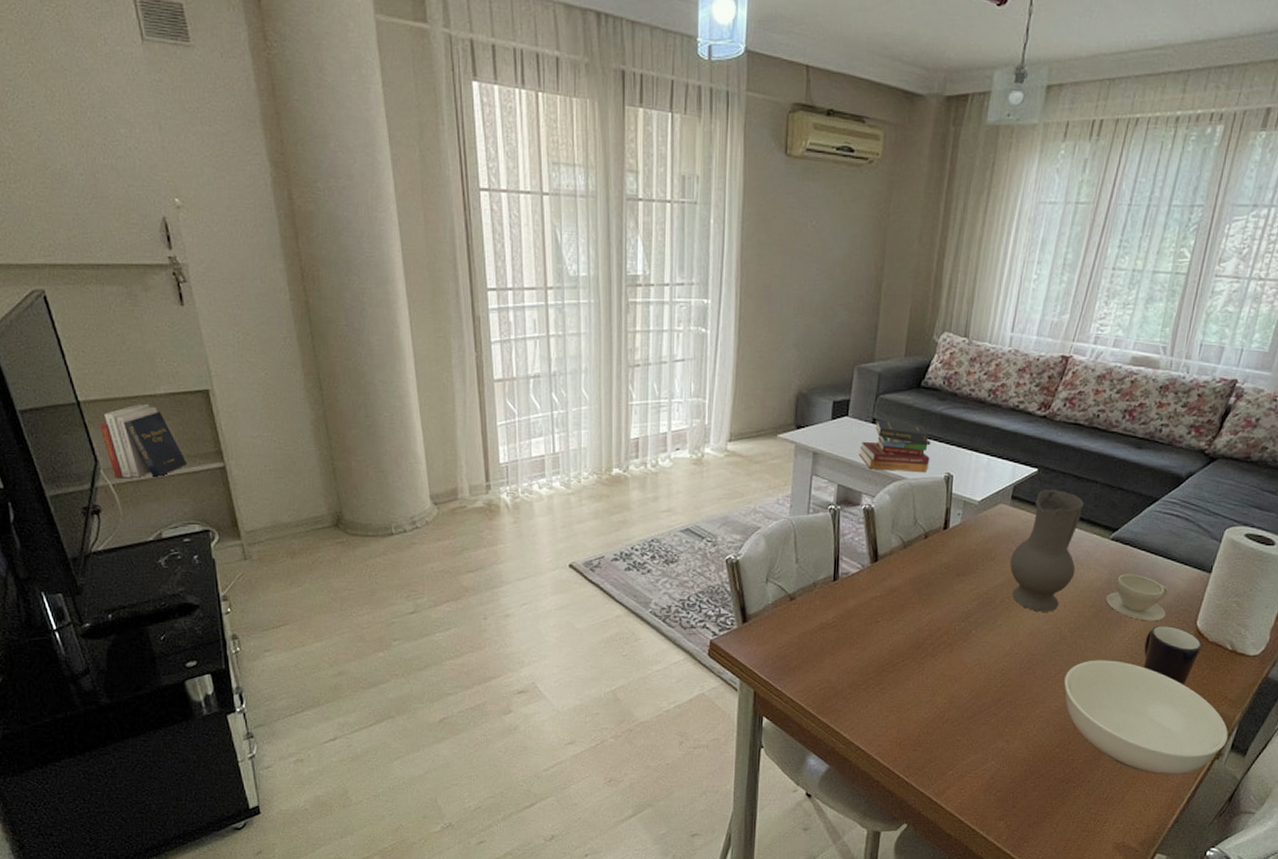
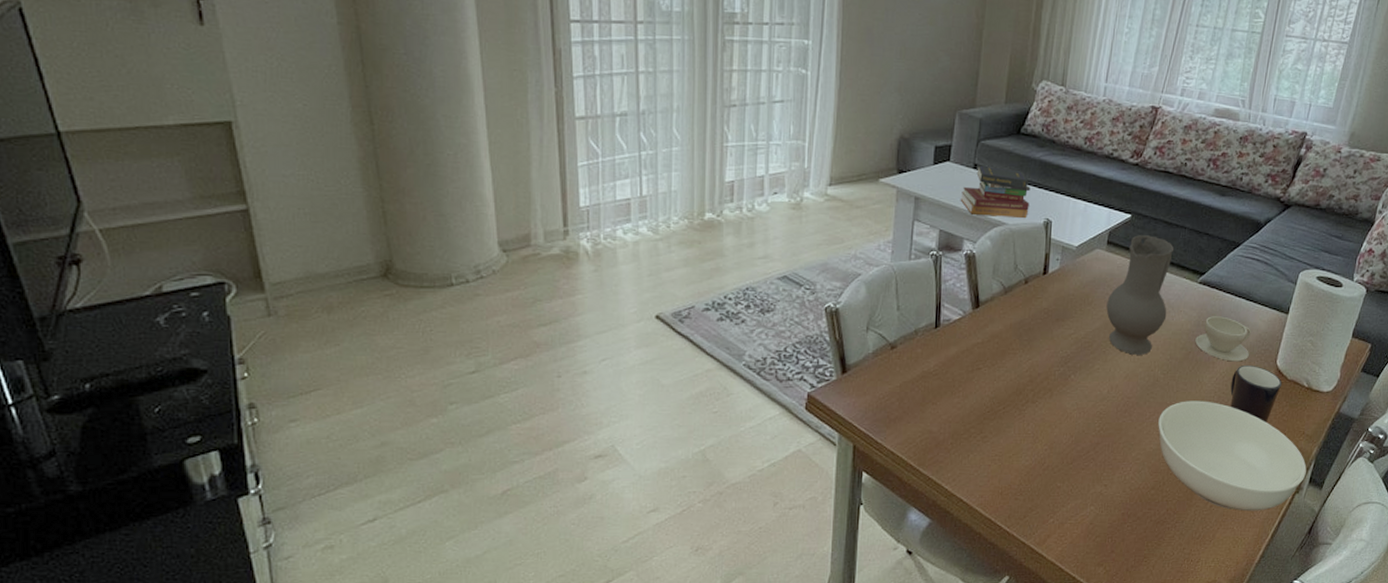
books: present [99,403,188,479] -> none [86,135,200,223]

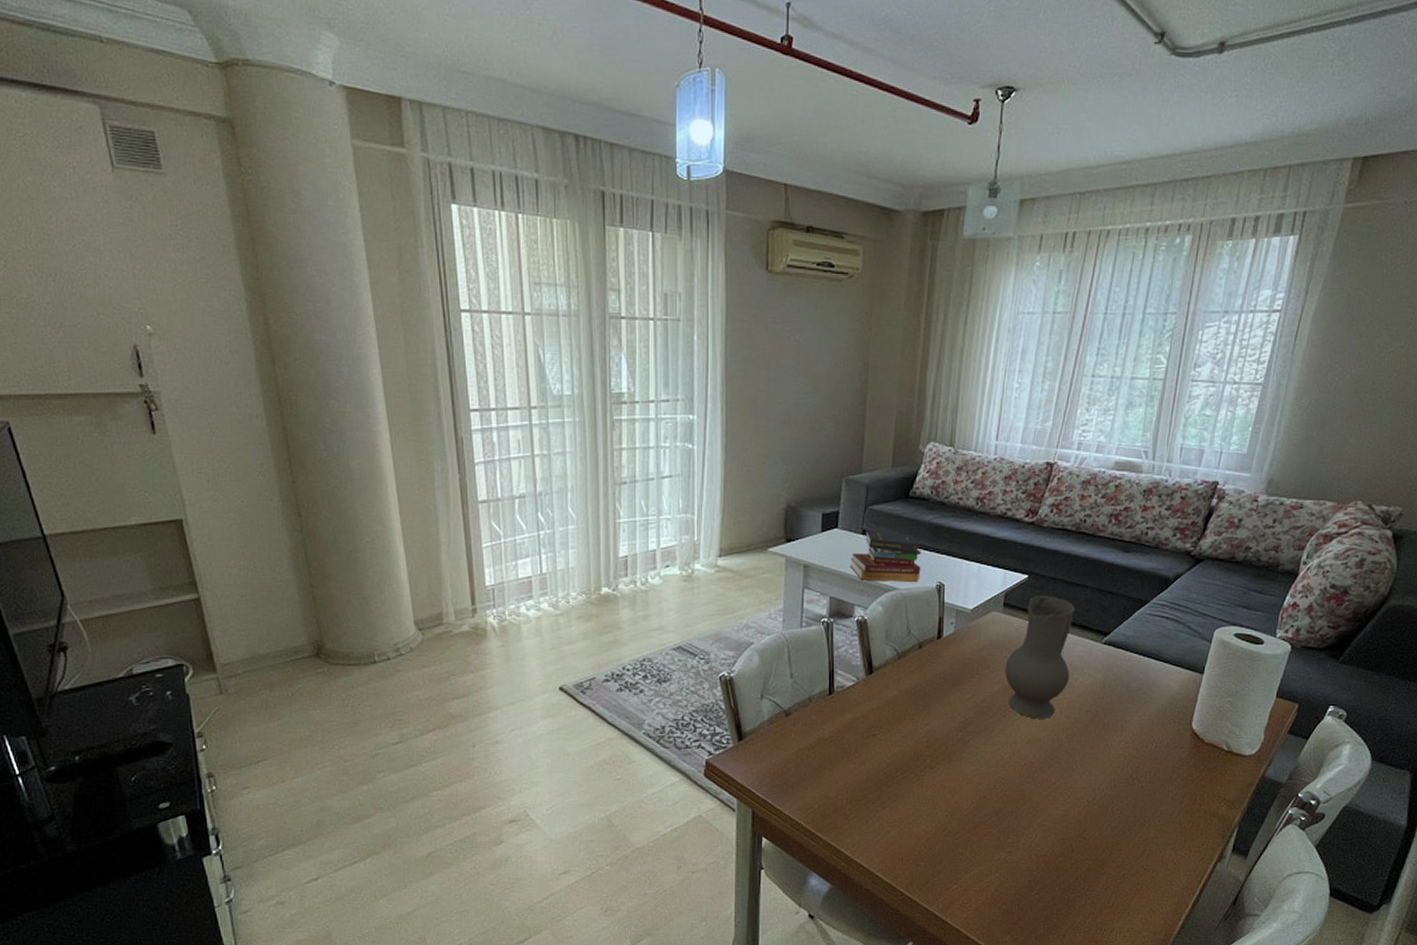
bowl: present [1158,401,1307,512] -> none [1064,765,1229,880]
teacup: present [1195,316,1251,362] -> none [1101,677,1163,725]
mug: present [1230,364,1283,423] -> none [1141,727,1199,788]

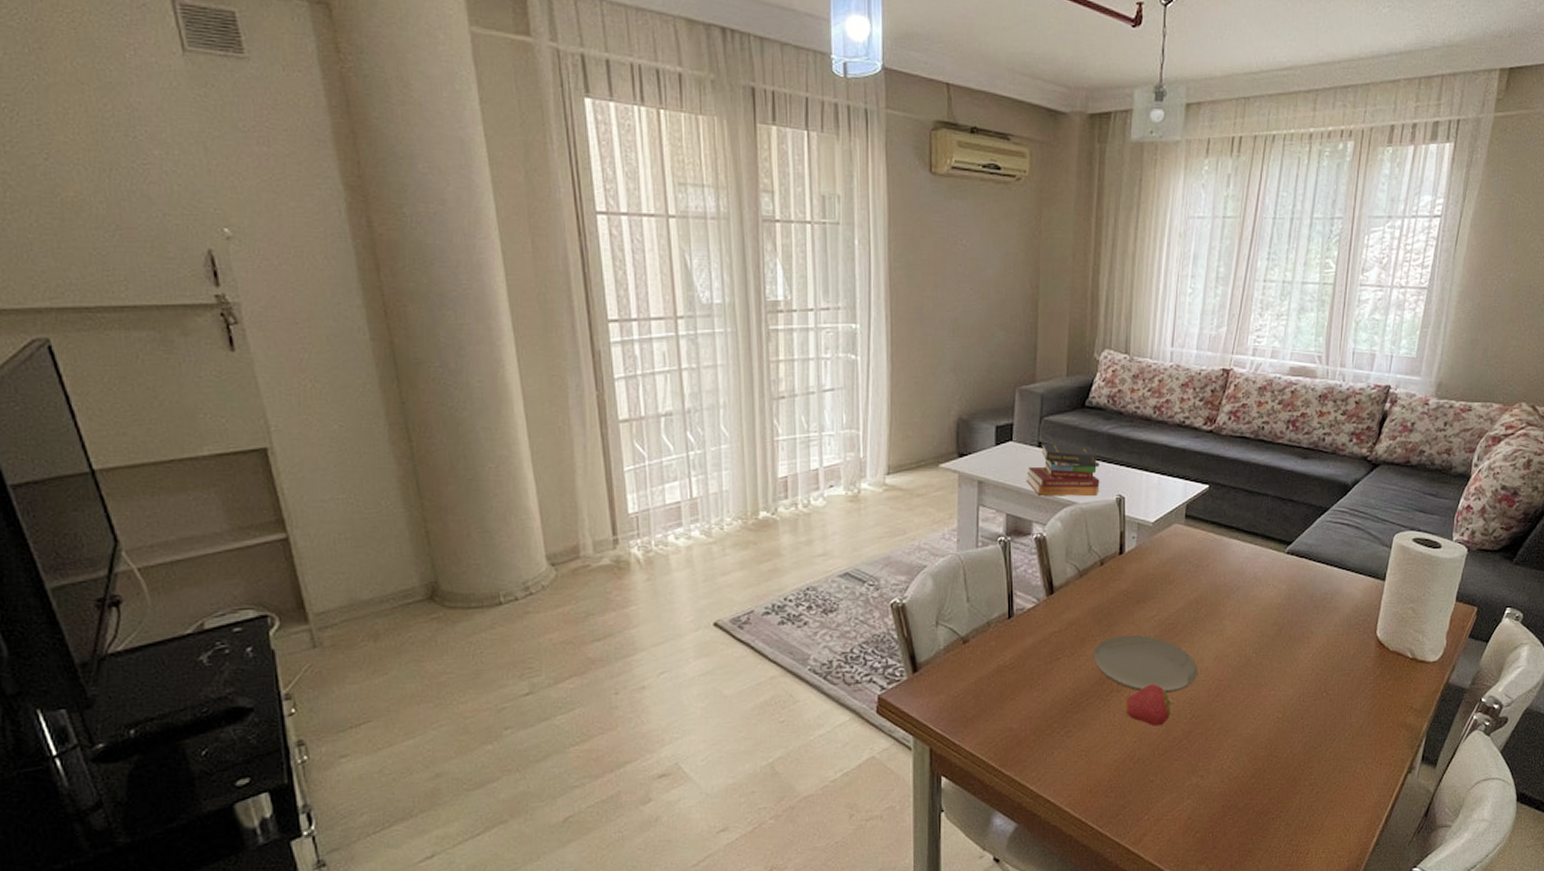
plate: none [909,715,1011,771] -> present [1093,634,1198,693]
fruit: none [935,762,986,803] -> present [1123,684,1174,726]
ceramic jug: present [1005,596,1076,719] -> none [1189,506,1258,634]

